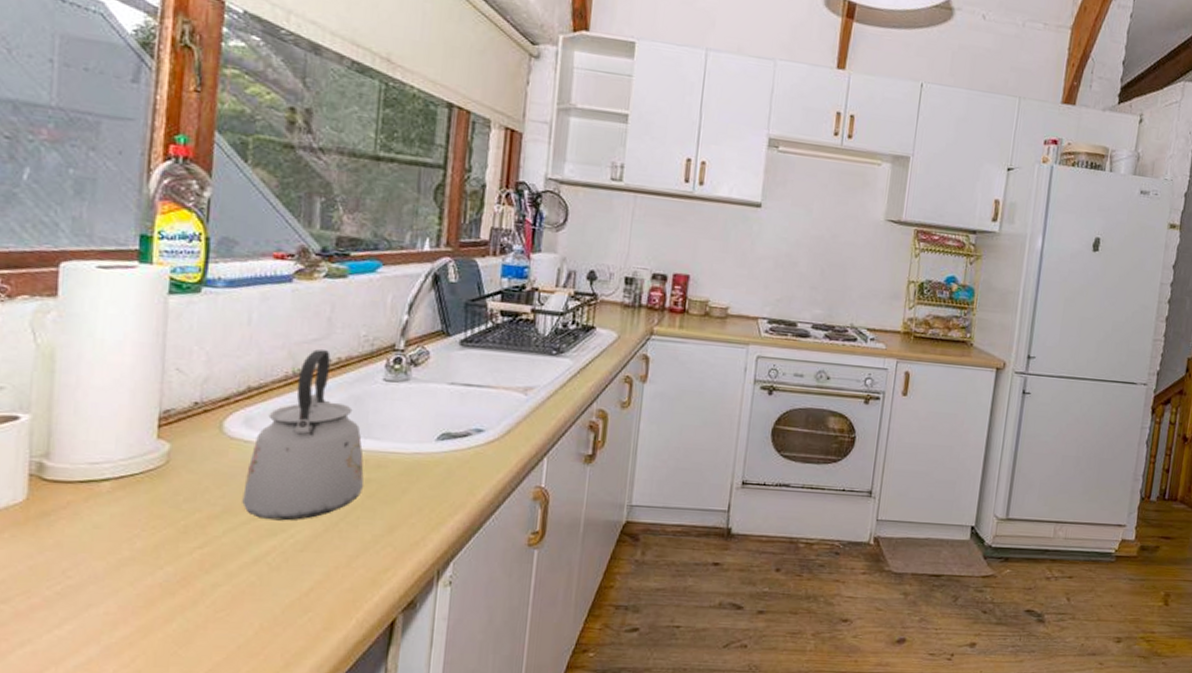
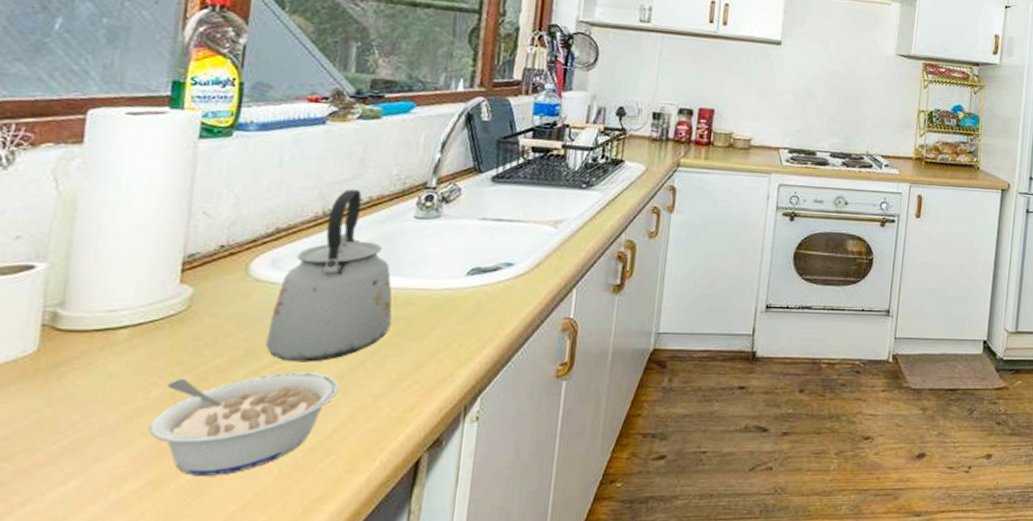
legume: none [134,530,315,627] -> present [148,373,340,476]

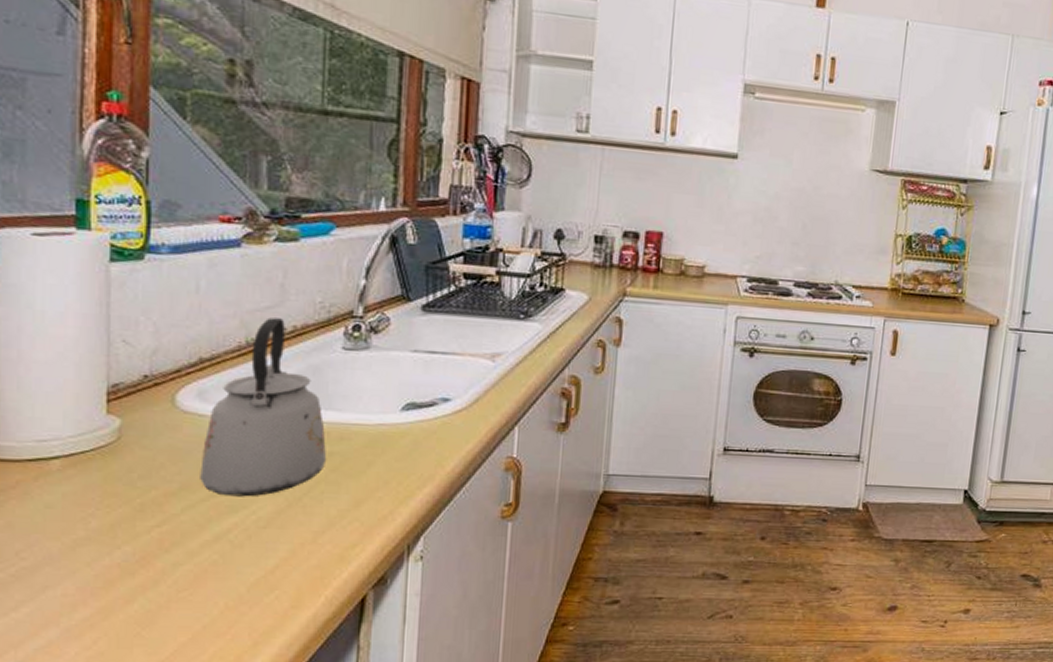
legume: present [148,373,340,476] -> none [91,507,279,607]

